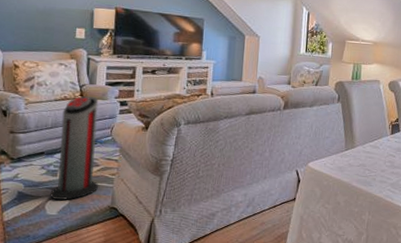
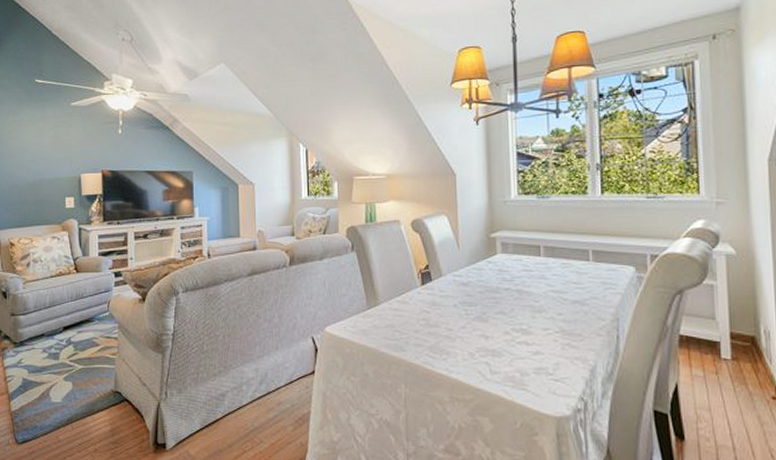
air purifier: present [50,96,99,200] -> none [53,270,101,385]

